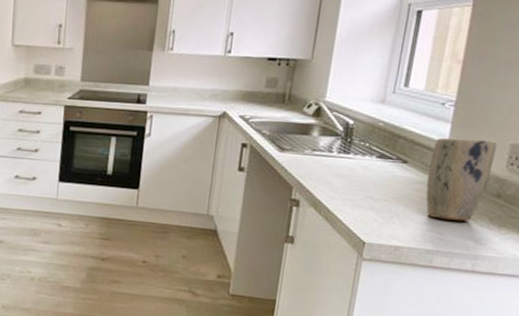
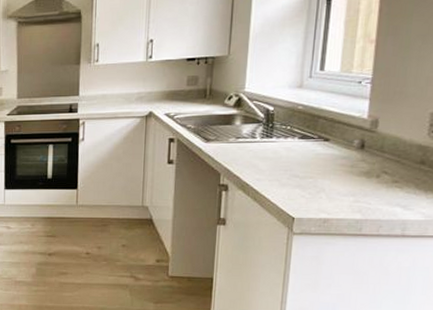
plant pot: present [426,137,497,222] -> none [349,111,417,190]

